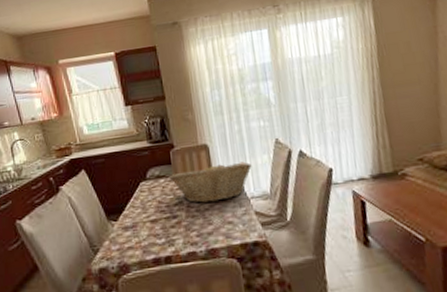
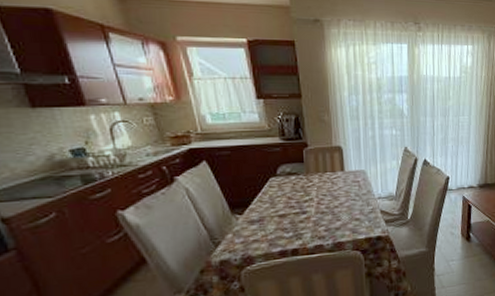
fruit basket: present [169,161,252,203] -> none [300,165,381,201]

